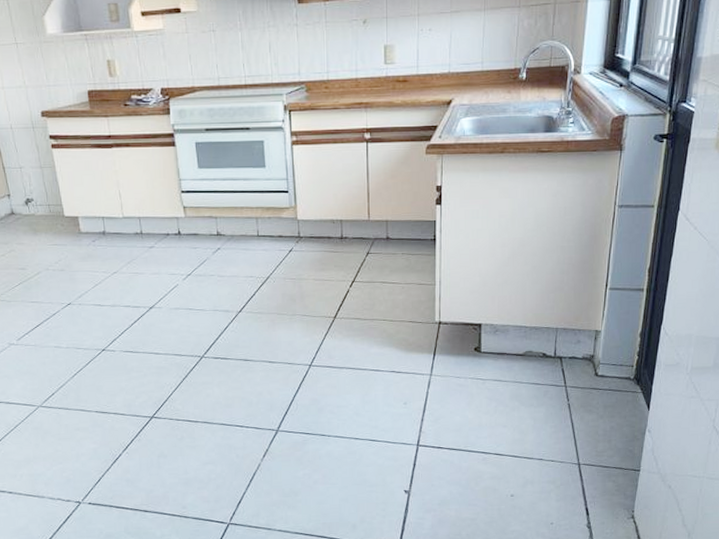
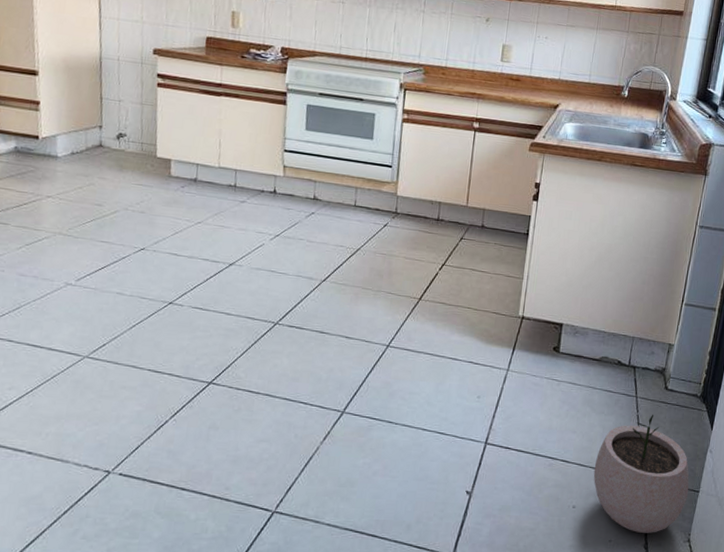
plant pot: none [528,402,629,514] -> present [593,415,689,533]

